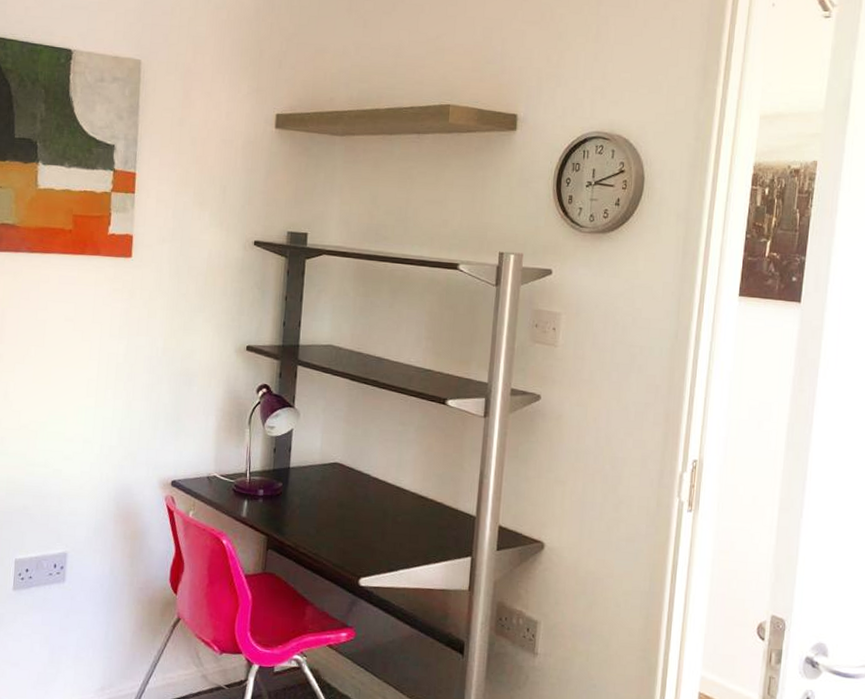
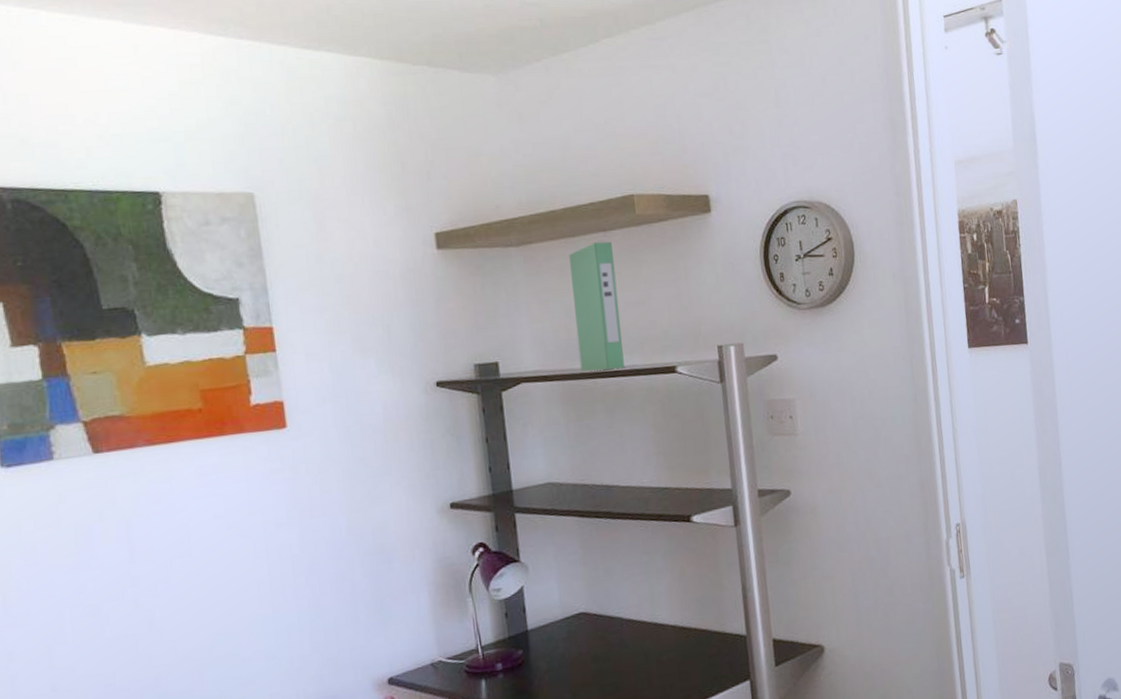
binder: none [375,142,423,258] -> present [569,241,625,371]

